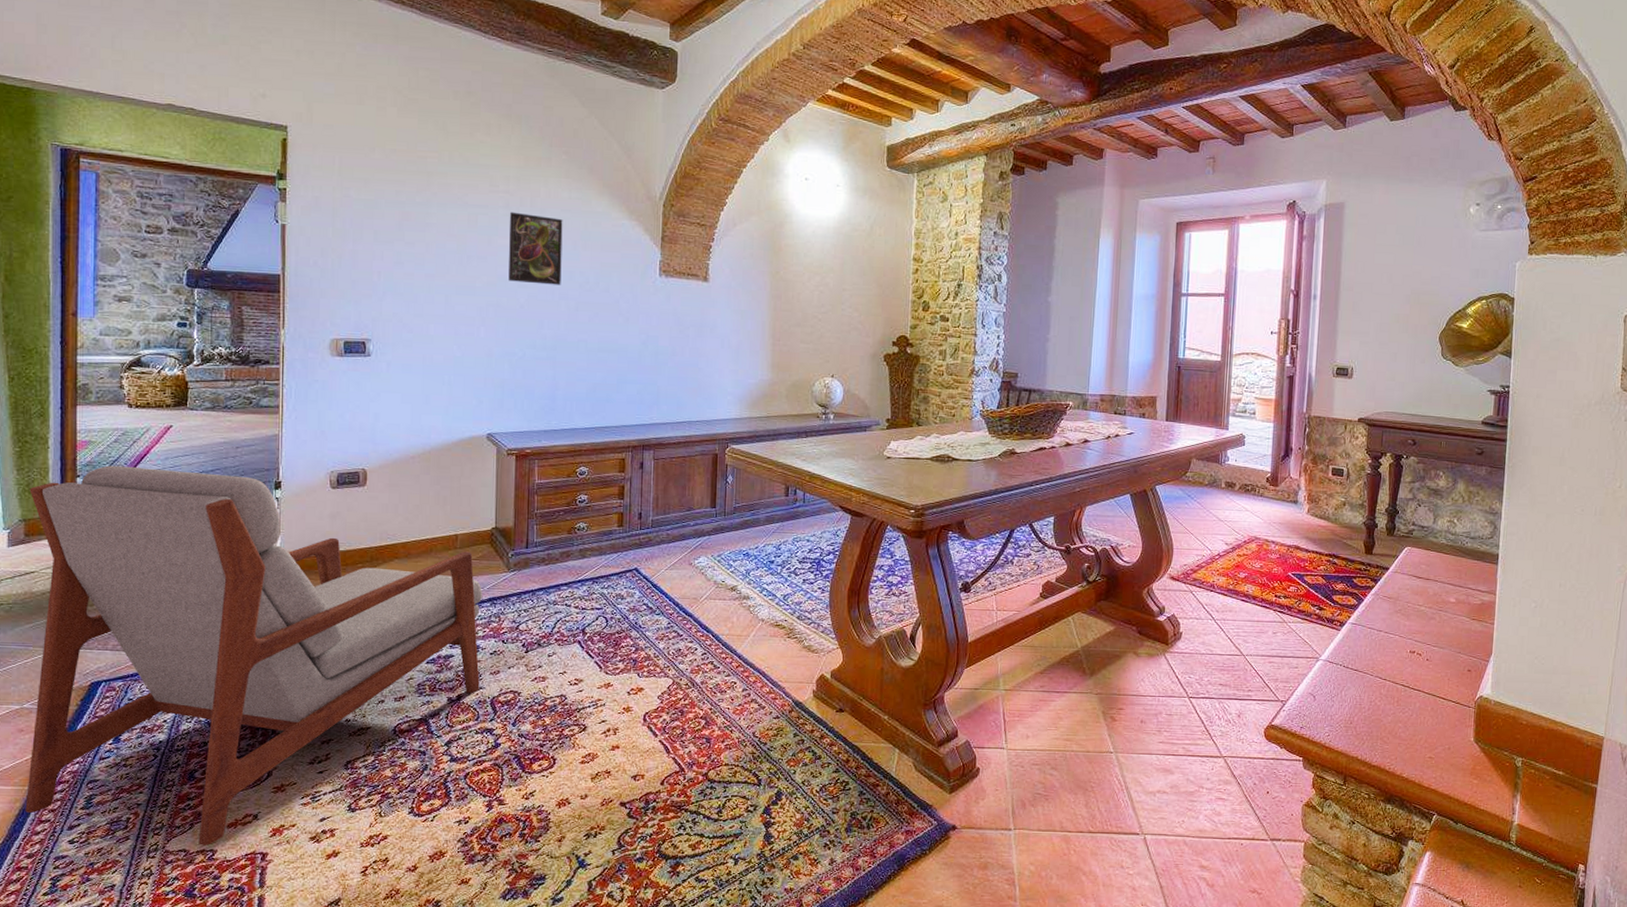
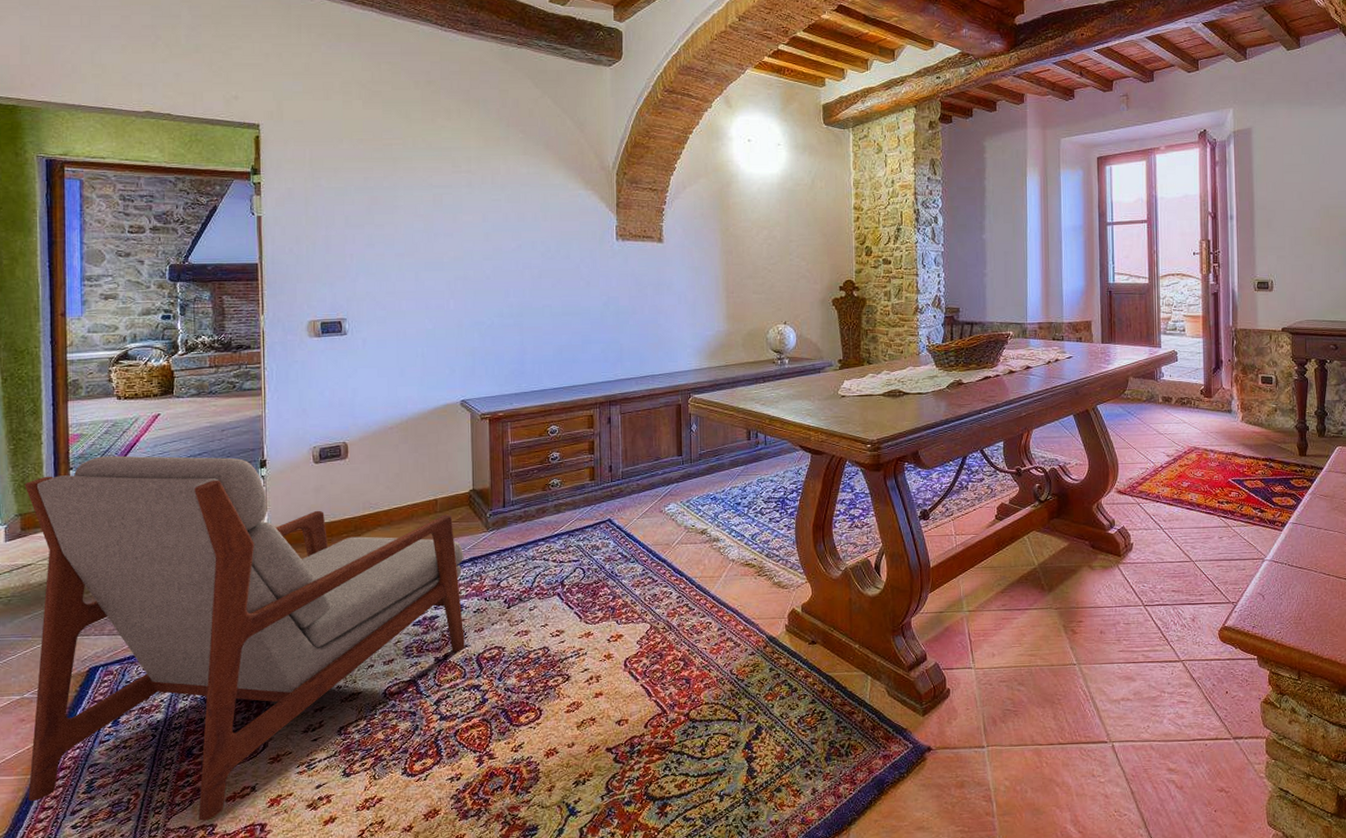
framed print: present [508,211,563,285] -> none [472,189,524,256]

